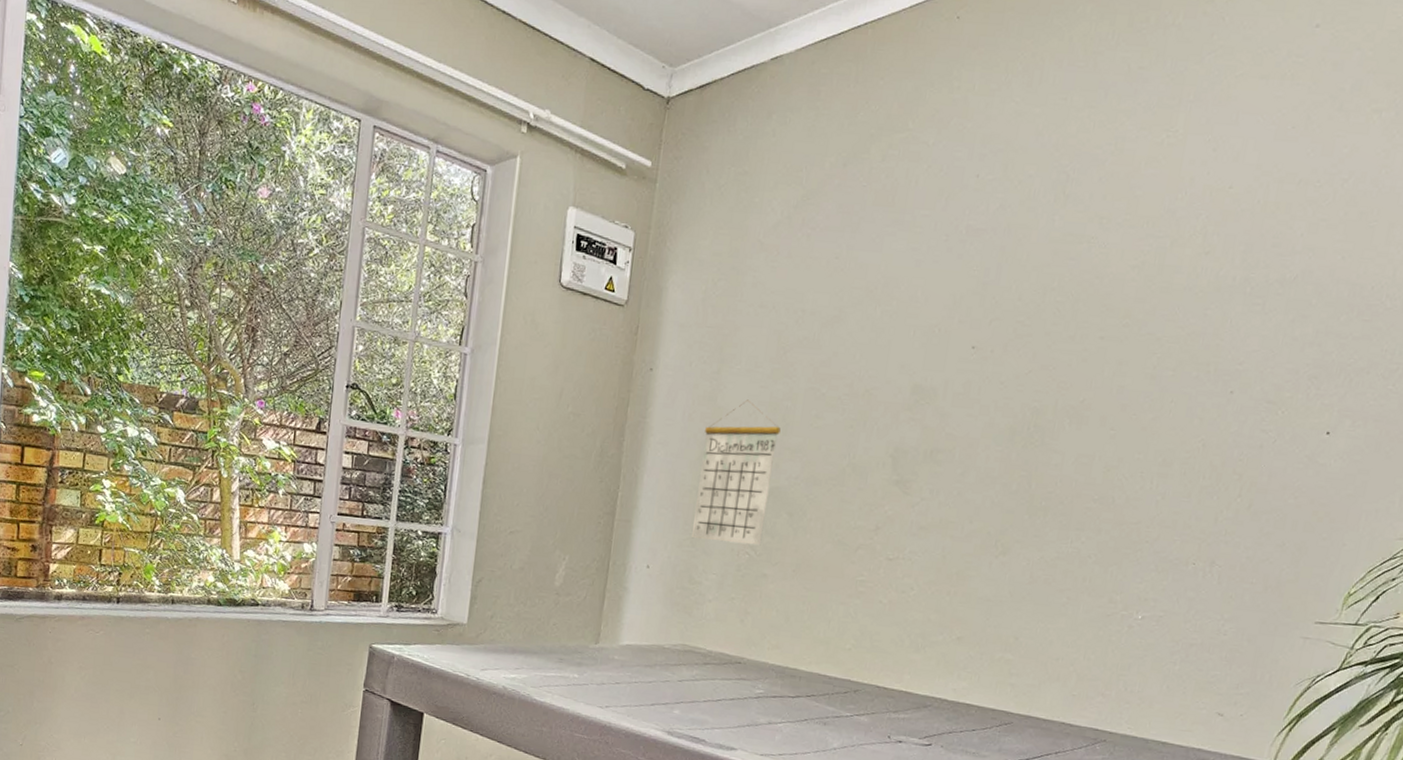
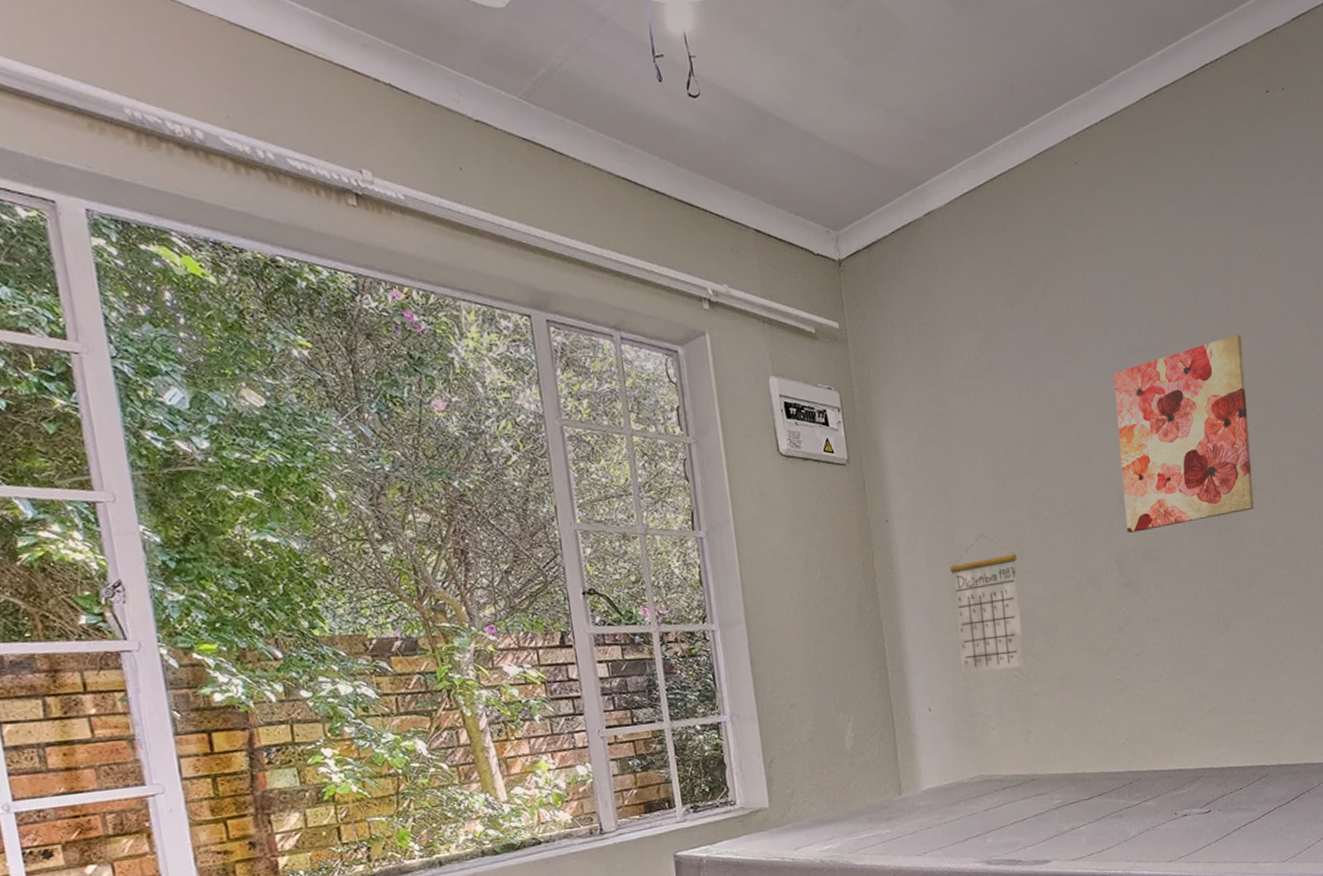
wall art: none [913,229,1113,430] -> present [1113,334,1255,534]

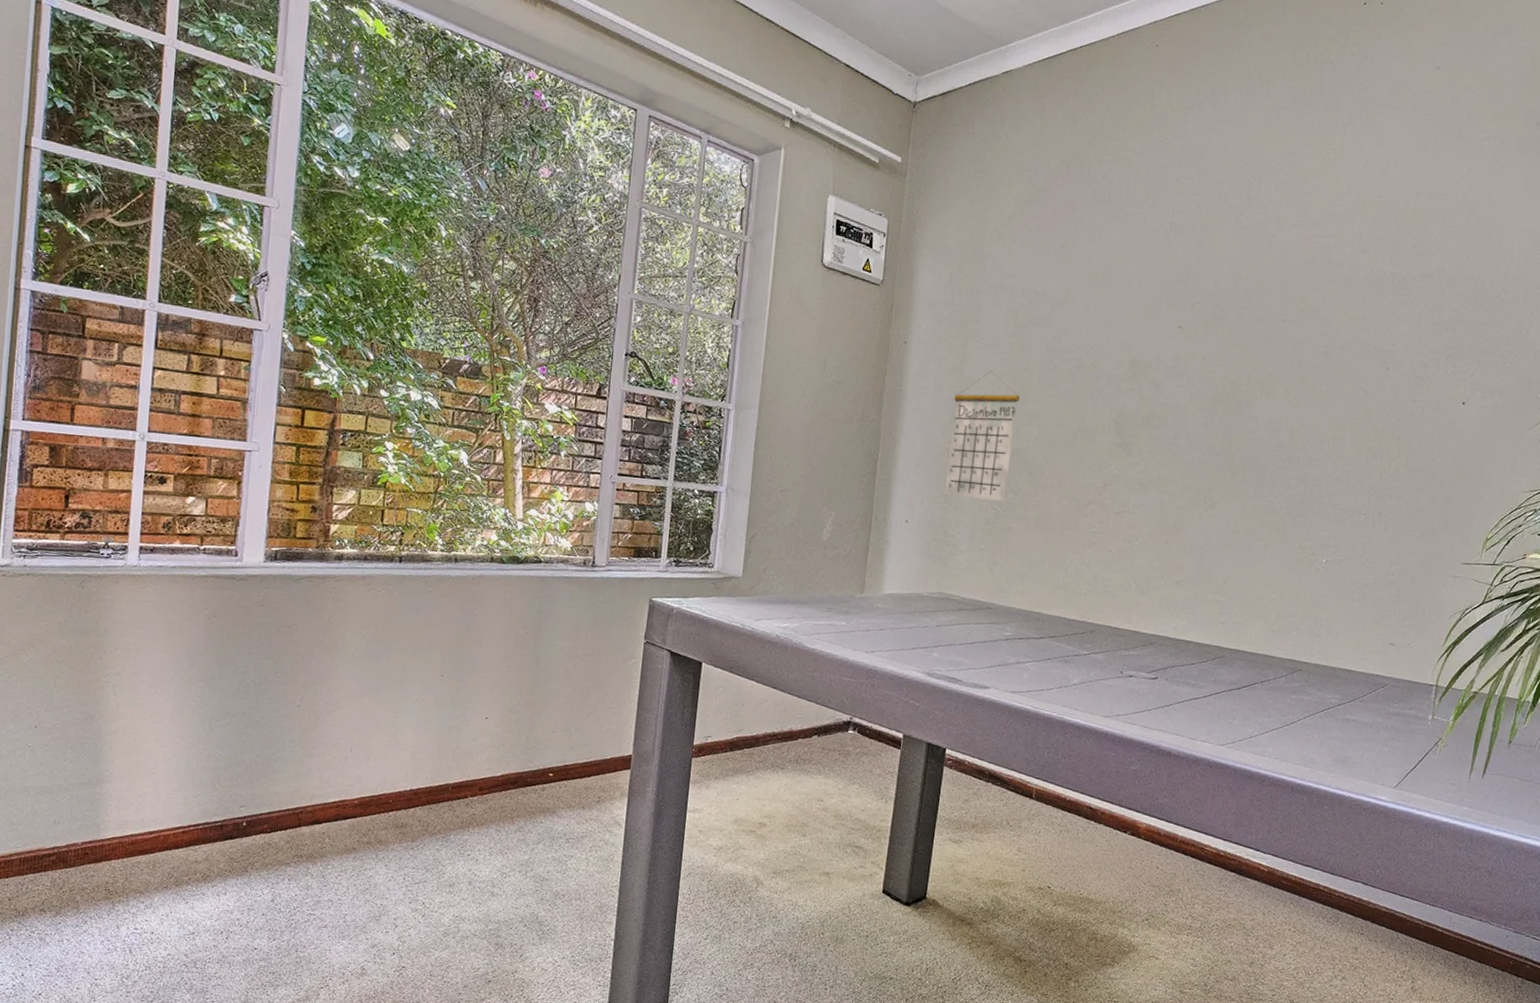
wall art: present [1113,334,1255,534] -> none [1132,228,1288,399]

